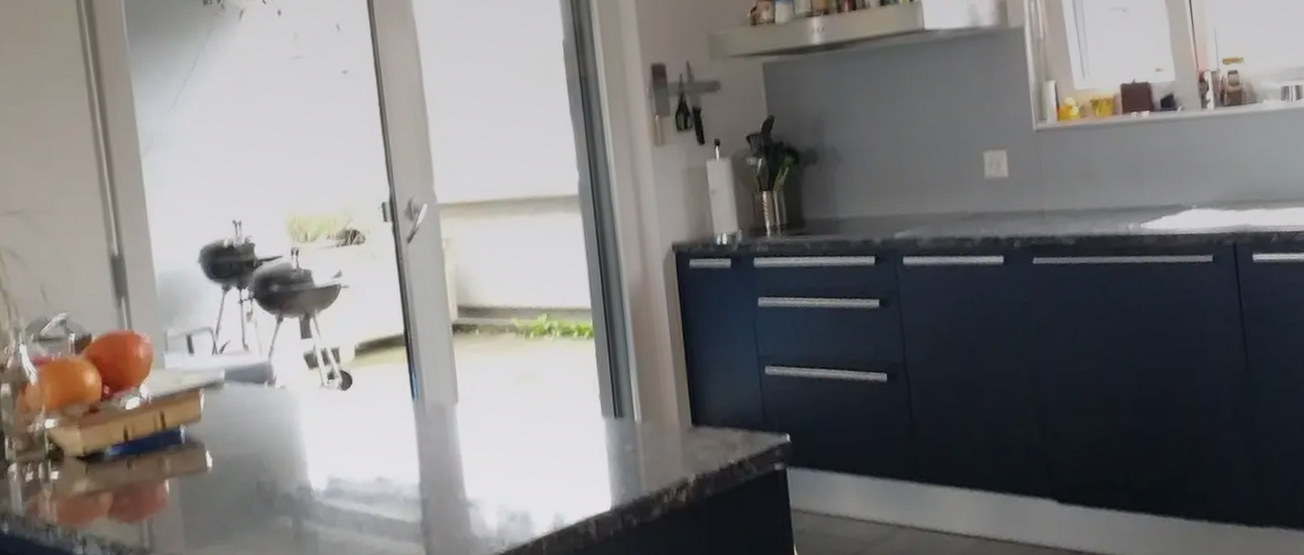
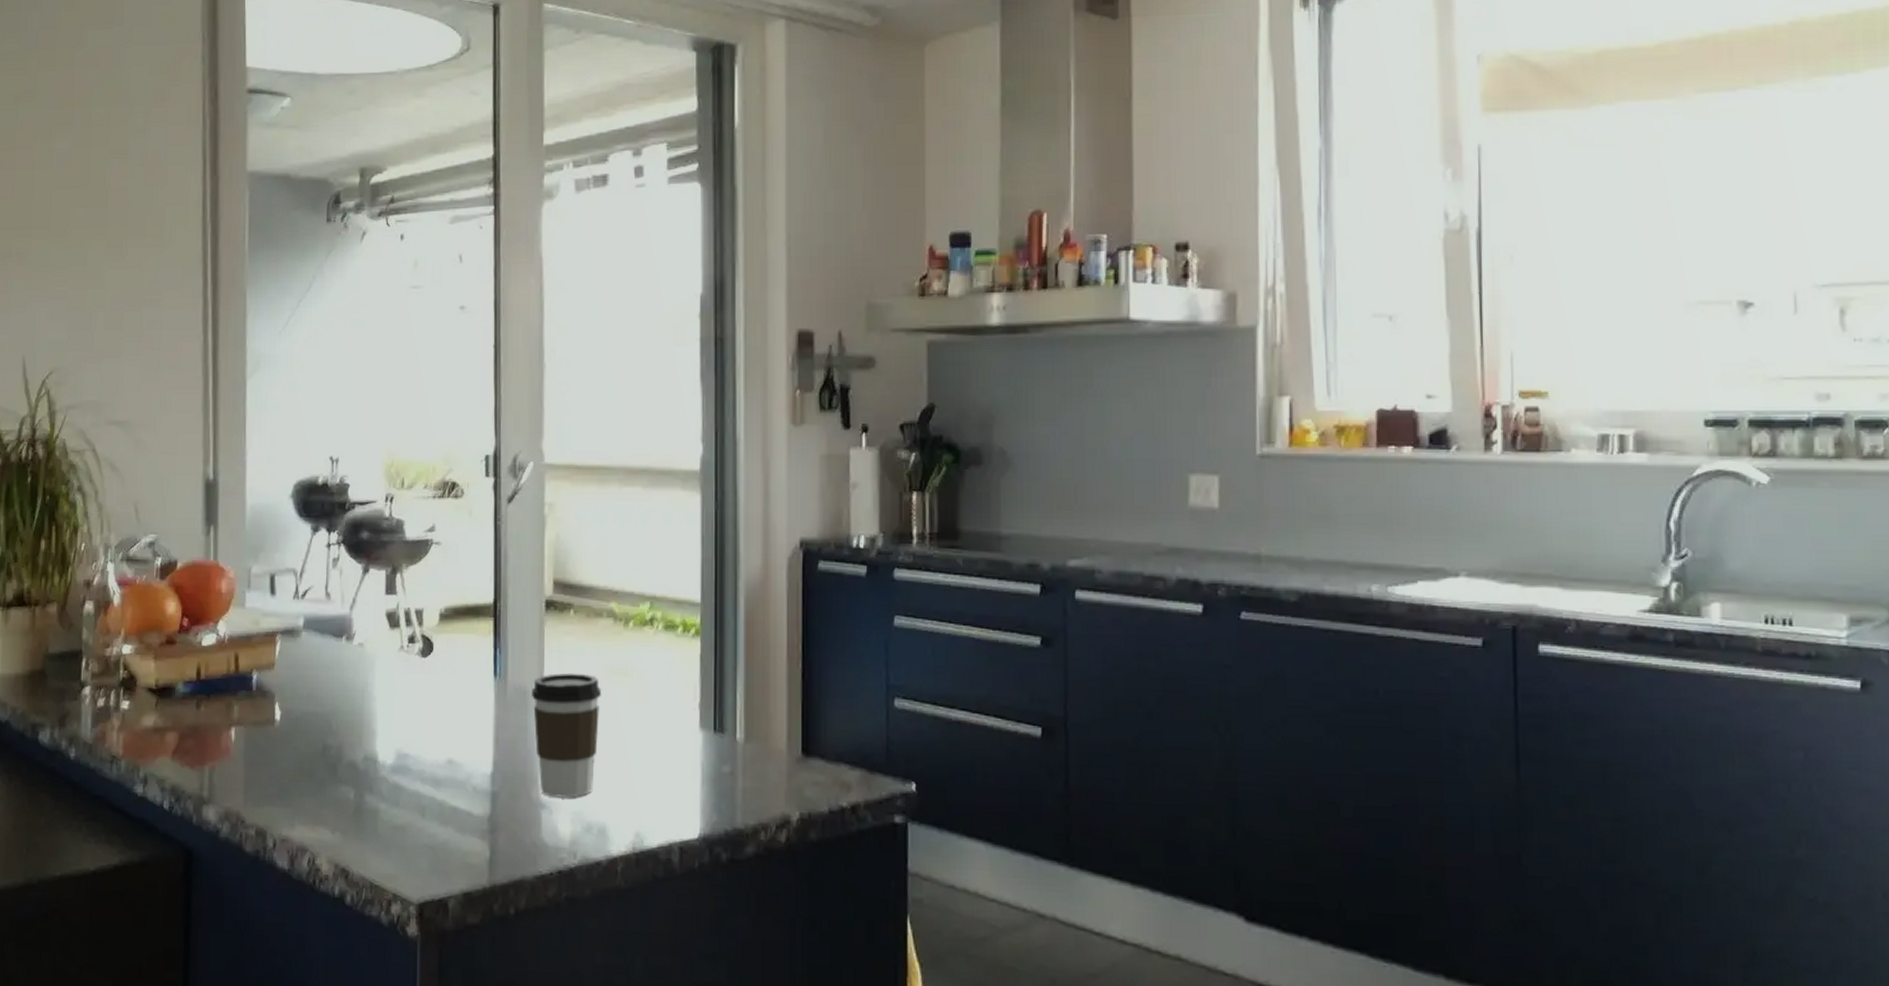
coffee cup: none [448,384,514,496] -> present [532,673,601,798]

